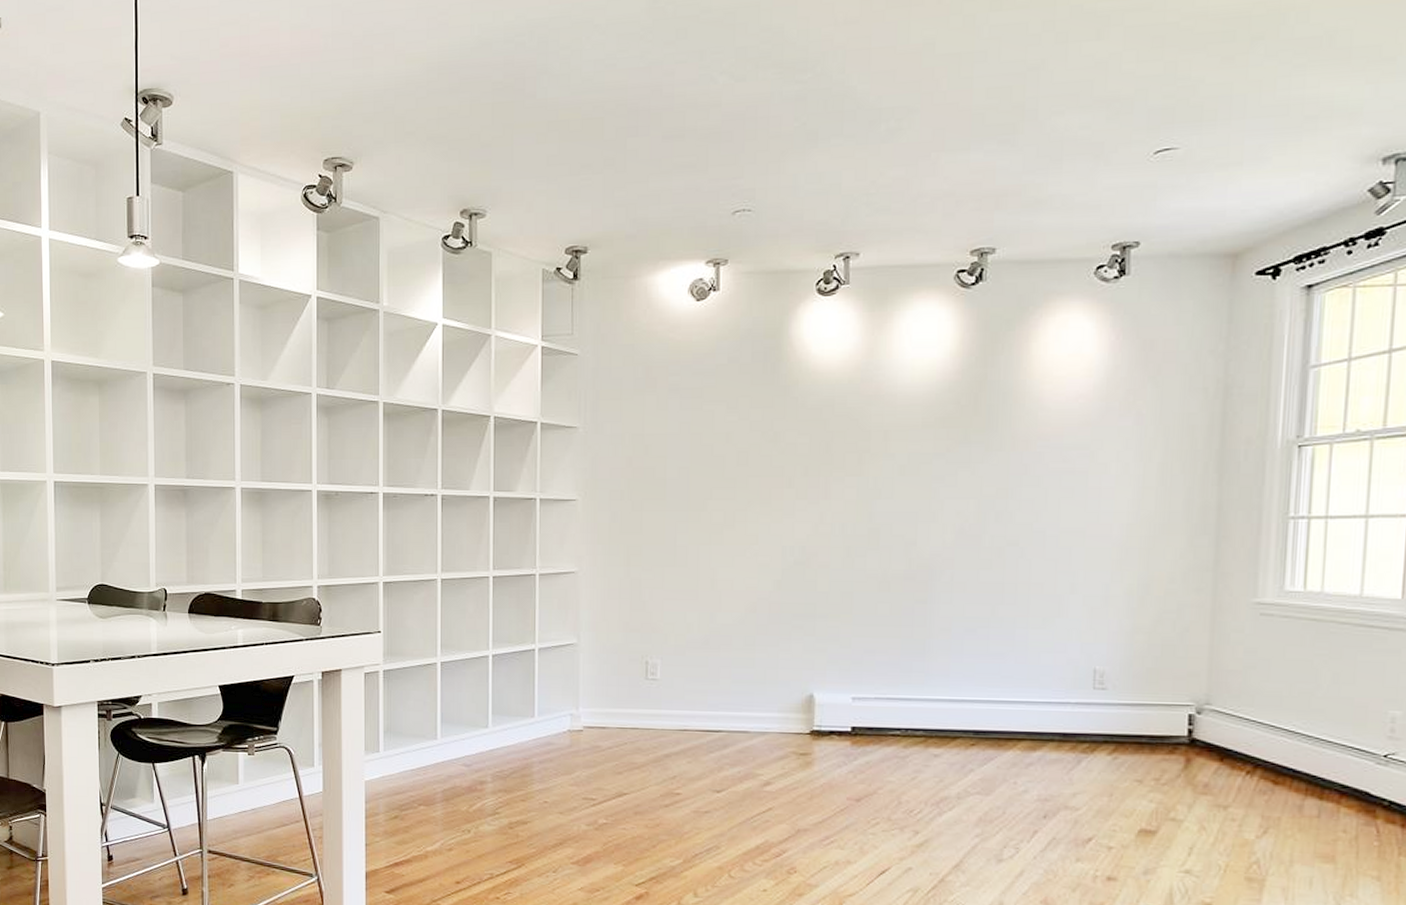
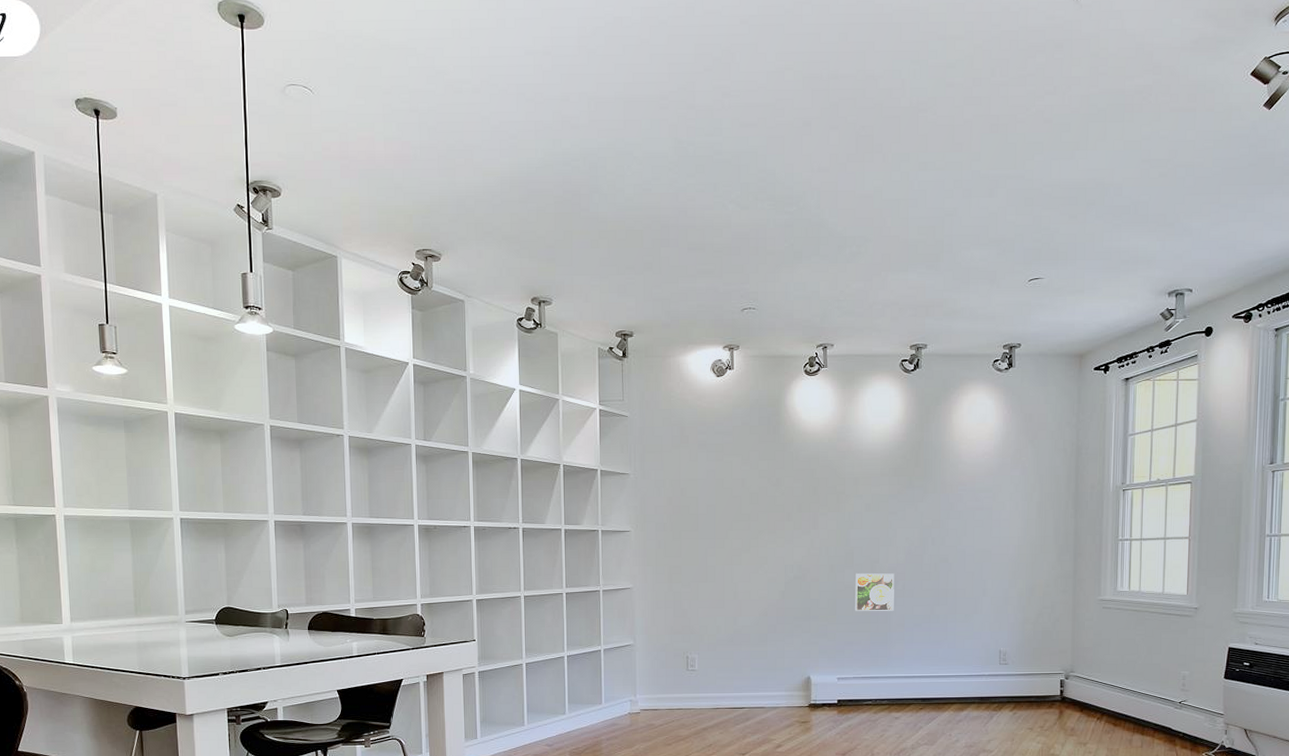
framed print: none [879,559,938,610] -> present [854,573,894,611]

